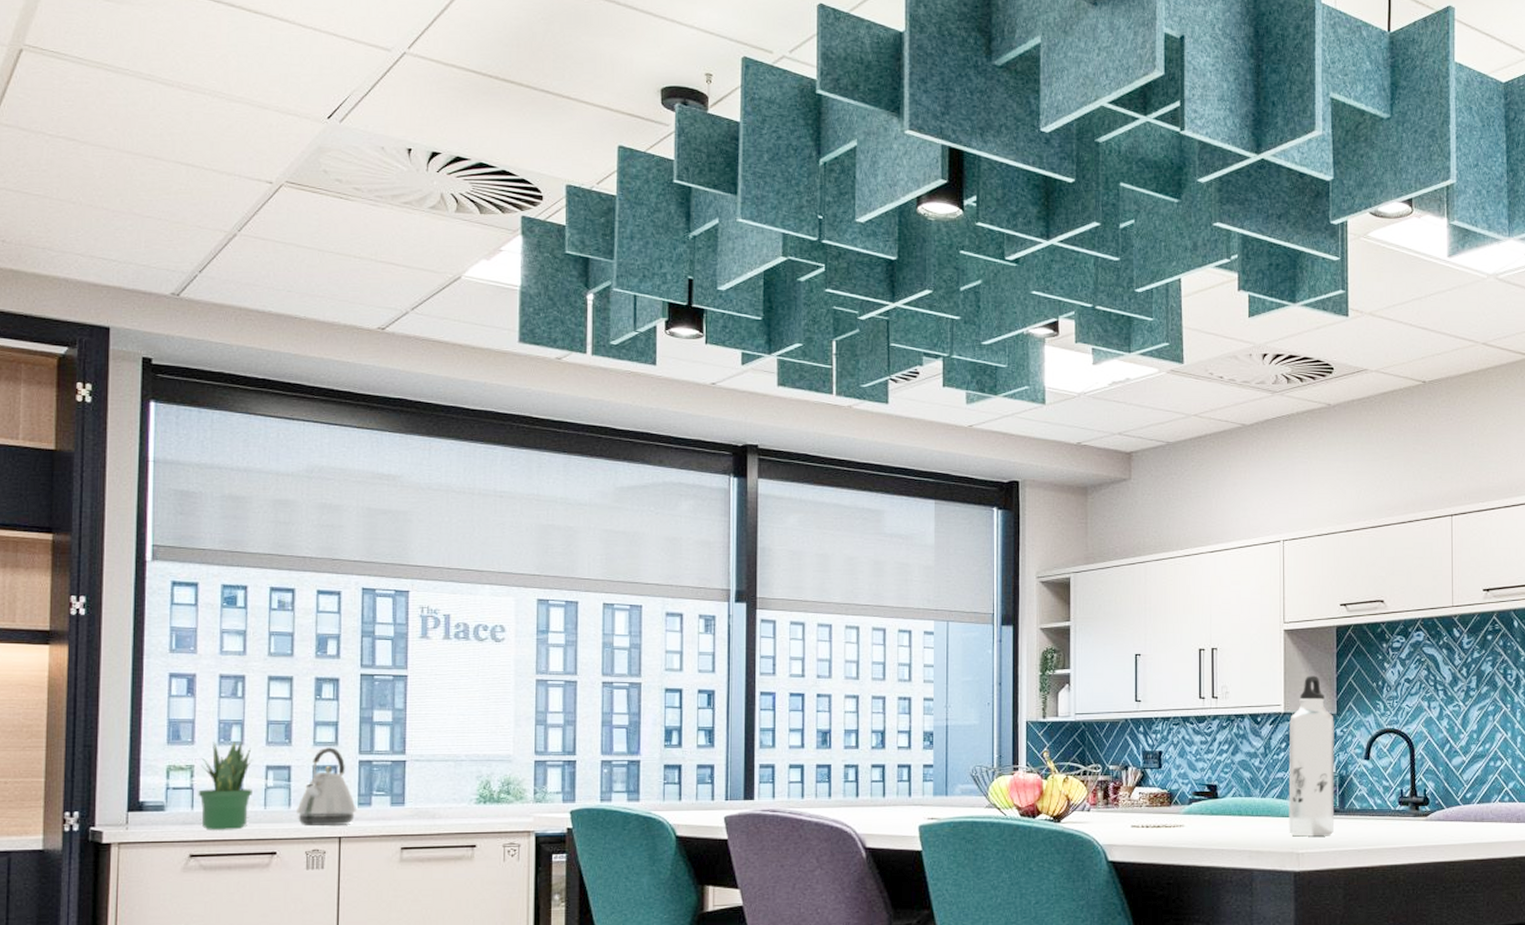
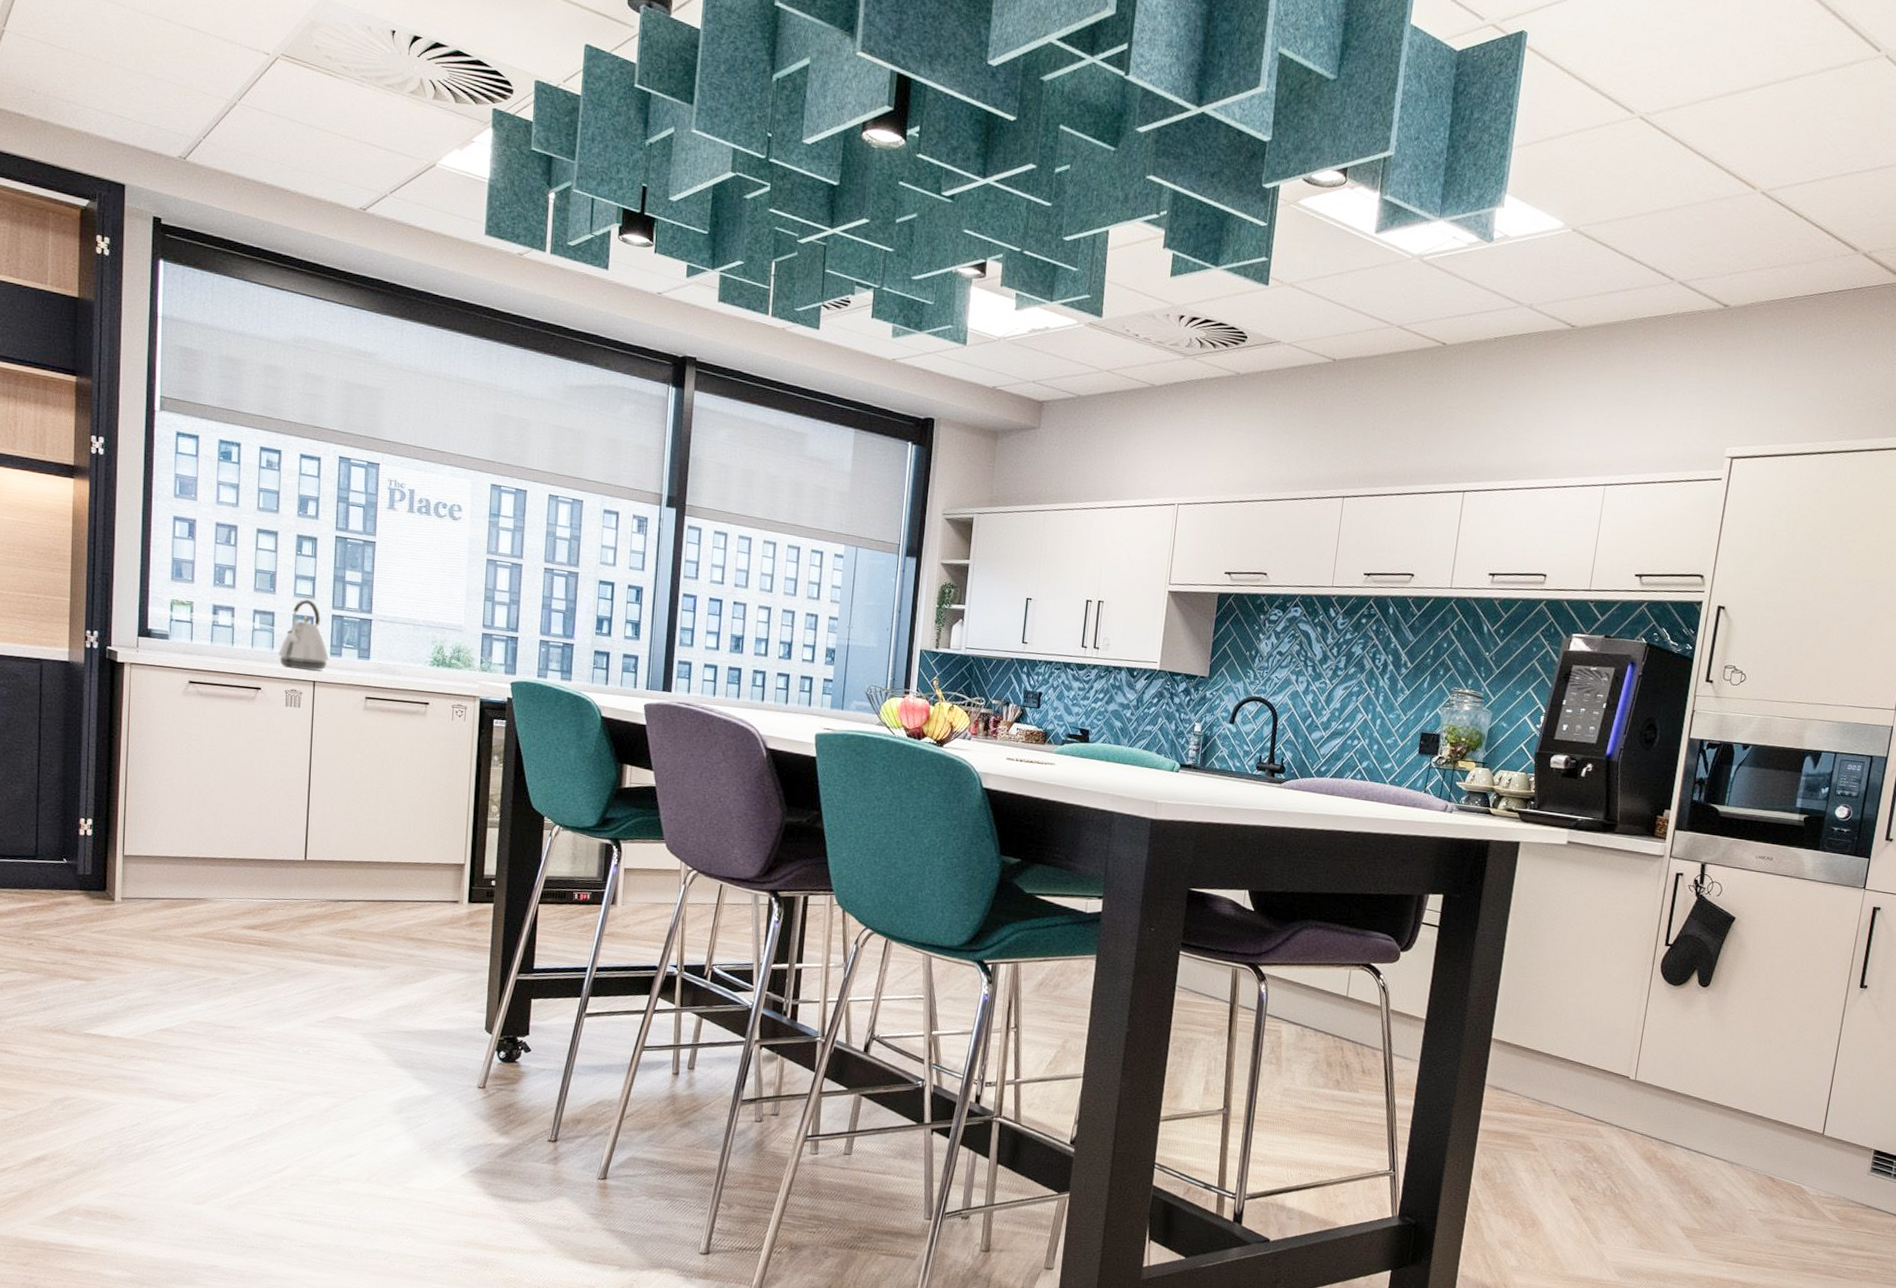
planter: present [198,740,253,831] -> none [196,581,243,664]
water bottle: present [1288,675,1335,837] -> none [1150,637,1206,791]

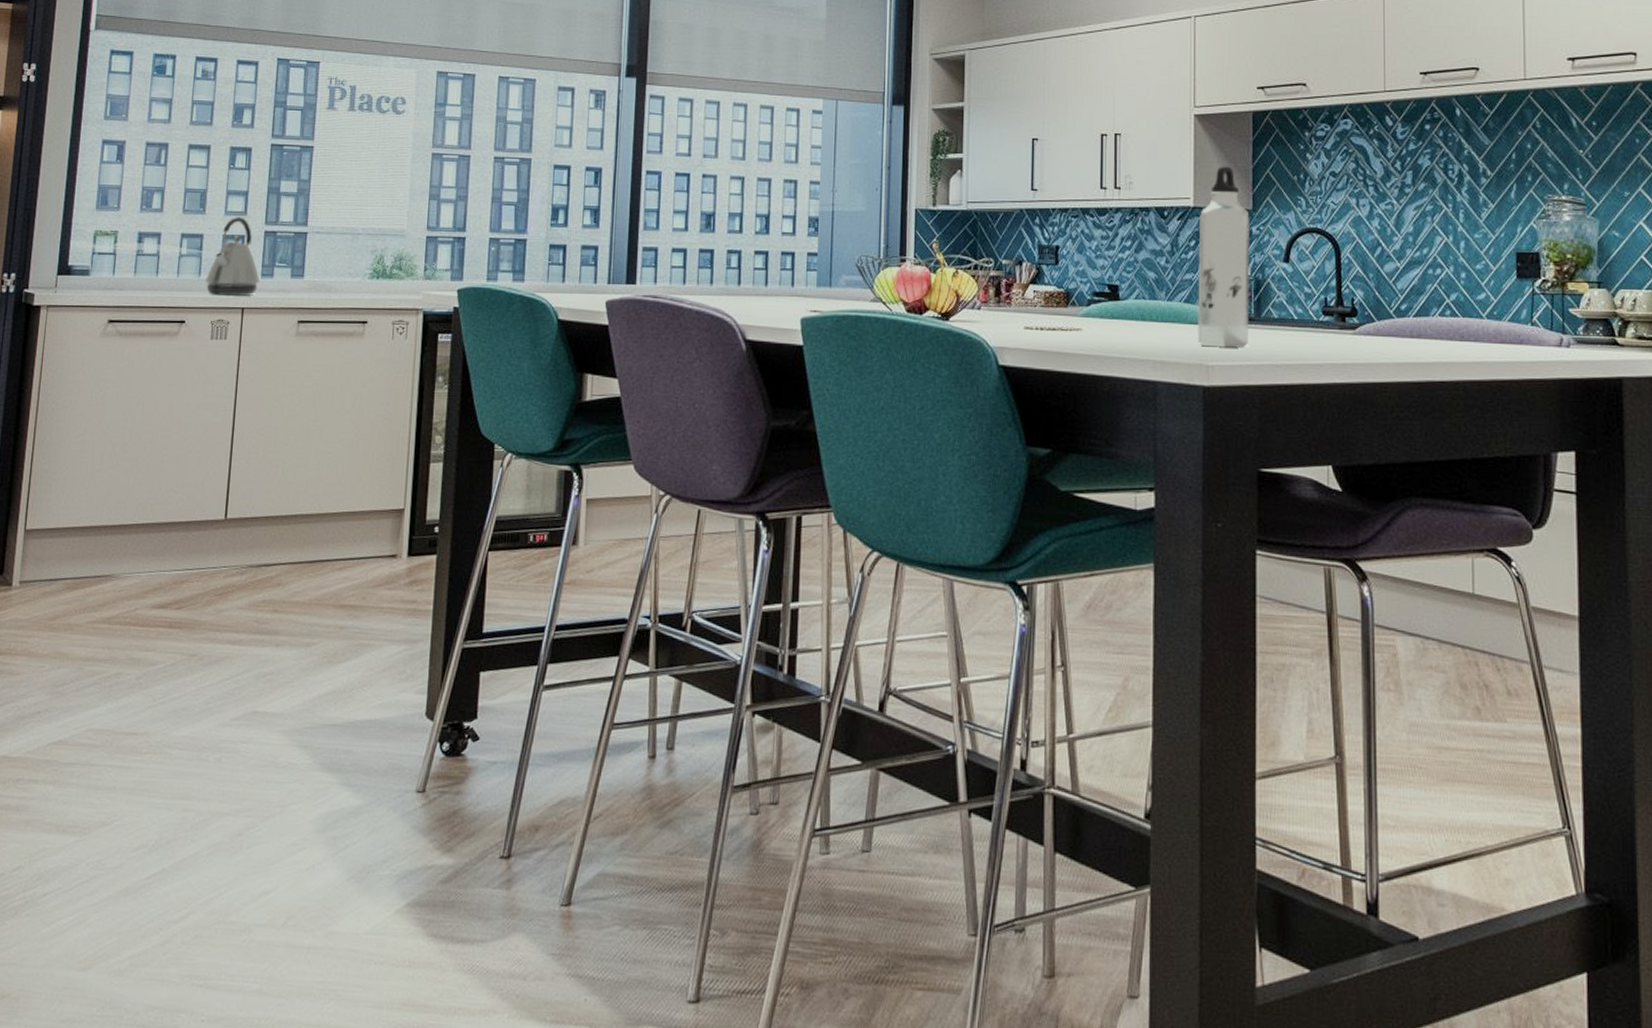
water bottle: none [1150,637,1206,791] -> present [1197,166,1250,348]

